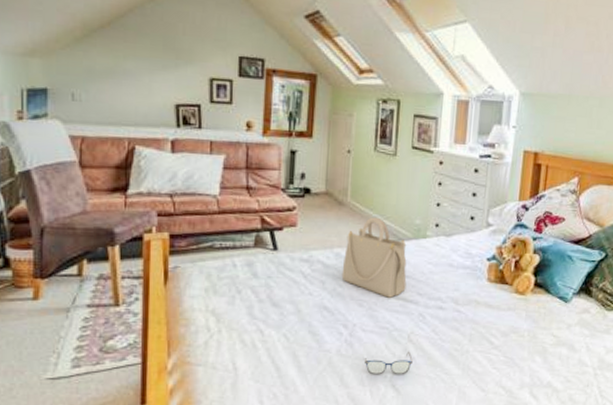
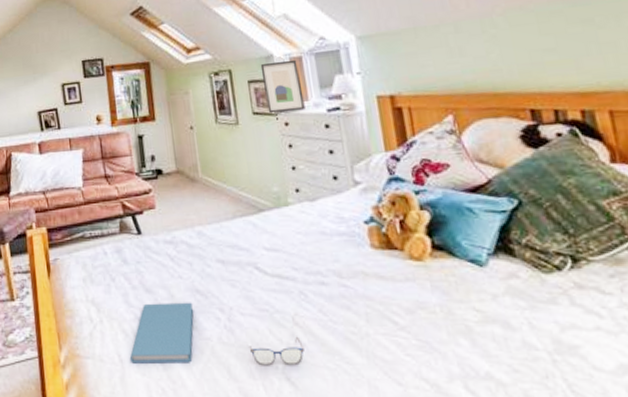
book: none [244,316,319,372] -> present [129,302,194,364]
handbag: present [341,217,407,298] -> none [205,189,279,276]
picture frame: none [427,101,464,153] -> present [260,59,305,114]

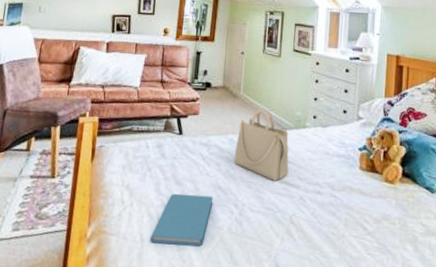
handbag: none [205,189,279,276] -> present [234,108,289,181]
glasses: present [248,336,304,366] -> none [251,232,294,256]
picture frame: present [260,59,305,114] -> none [305,13,335,55]

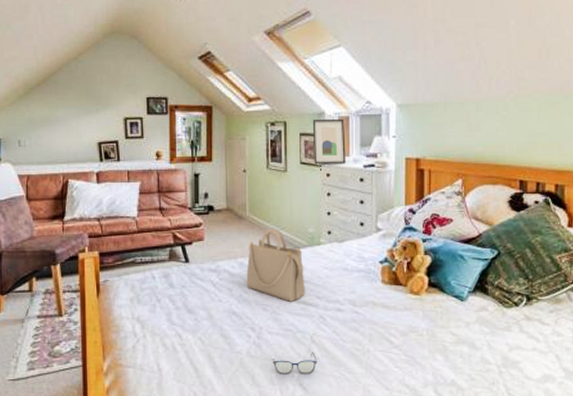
book: present [149,193,214,247] -> none [167,322,229,372]
glasses: none [251,232,294,256] -> present [272,351,317,375]
picture frame: none [305,13,335,55] -> present [312,118,346,165]

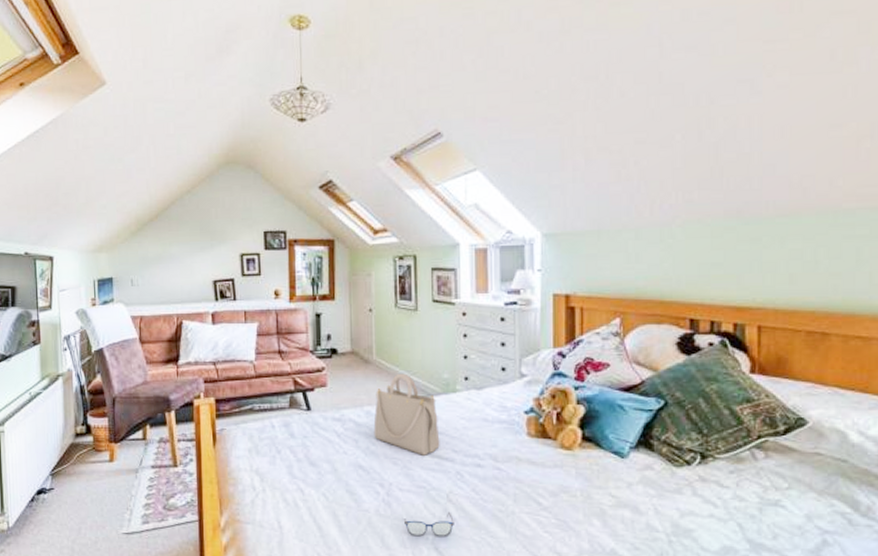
picture frame: present [312,118,346,165] -> none [445,250,484,303]

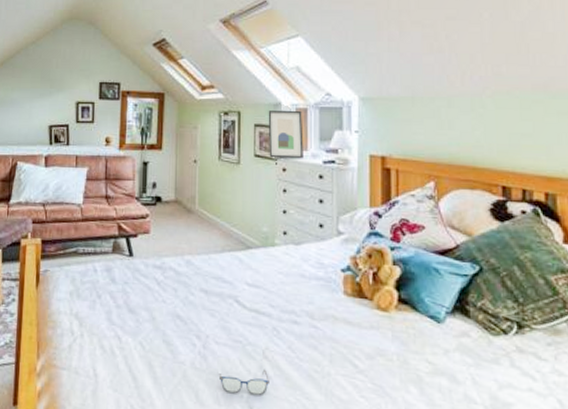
handbag: present [373,373,440,456] -> none [193,224,258,309]
picture frame: none [445,250,484,303] -> present [268,110,304,159]

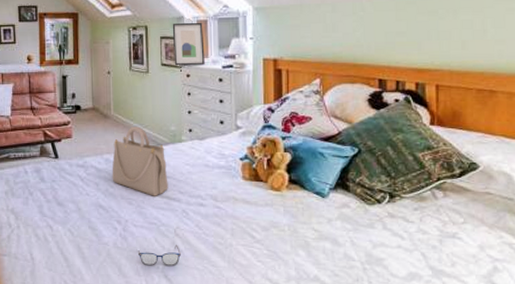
handbag: none [193,224,258,309] -> present [112,126,168,196]

